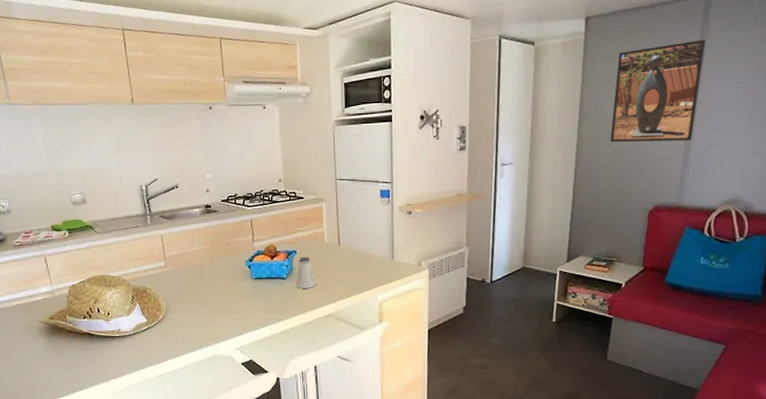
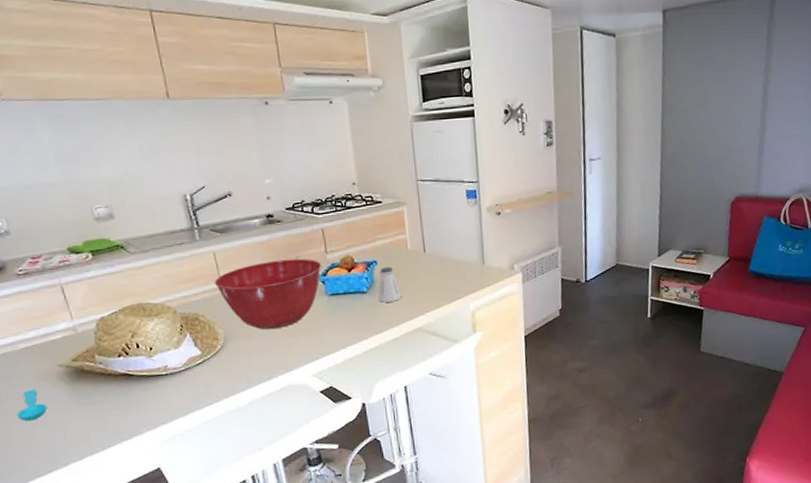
spoon: none [8,339,30,365] -> present [17,388,47,422]
mixing bowl: none [160,245,249,306] -> present [214,258,322,330]
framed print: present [610,39,707,143] -> none [691,34,773,135]

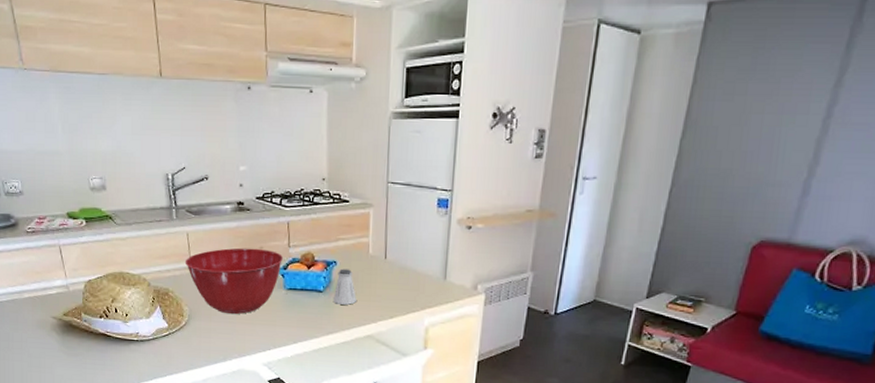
spoon: present [17,388,47,422] -> none [20,334,42,362]

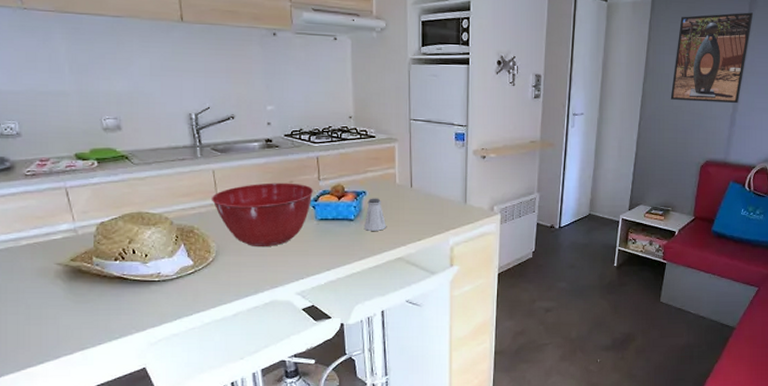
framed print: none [717,39,856,166] -> present [670,12,754,104]

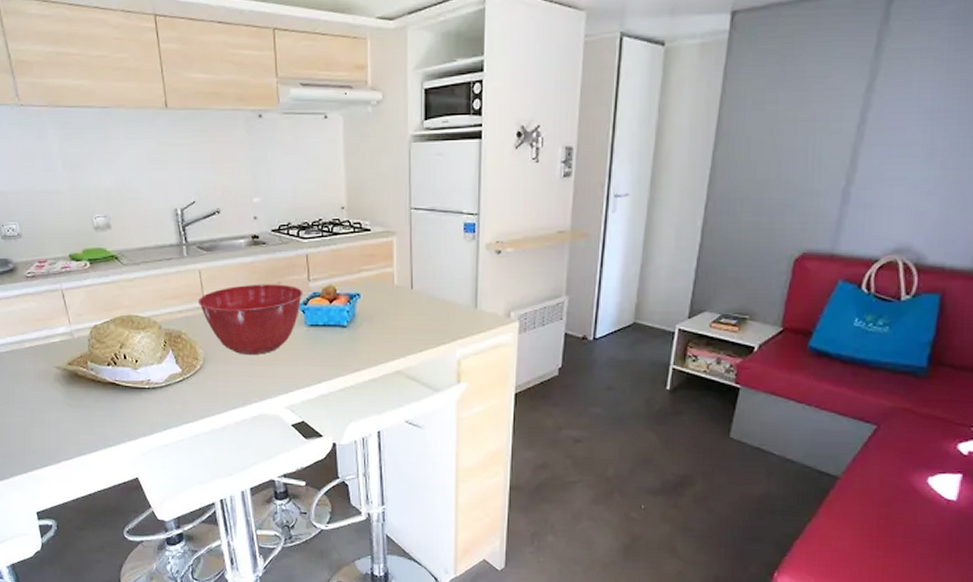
saltshaker: present [365,198,386,231] -> none [359,301,383,339]
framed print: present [670,12,754,104] -> none [752,43,885,173]

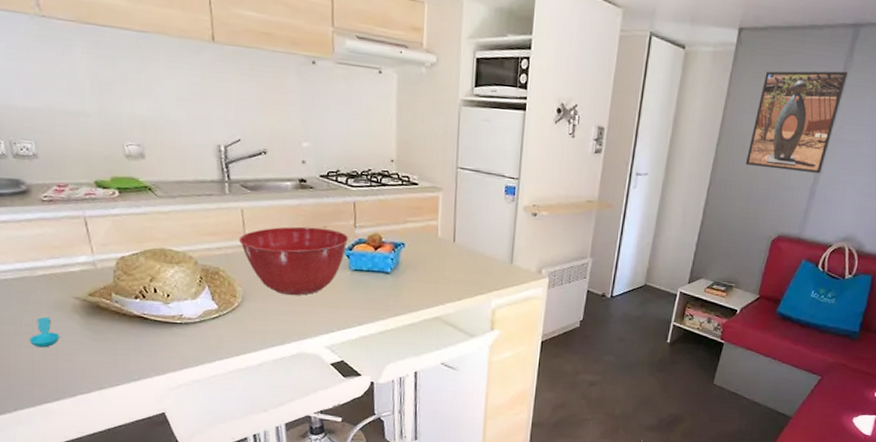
spoon: none [21,386,45,417] -> present [30,316,60,348]
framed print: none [752,43,885,173] -> present [745,71,849,174]

